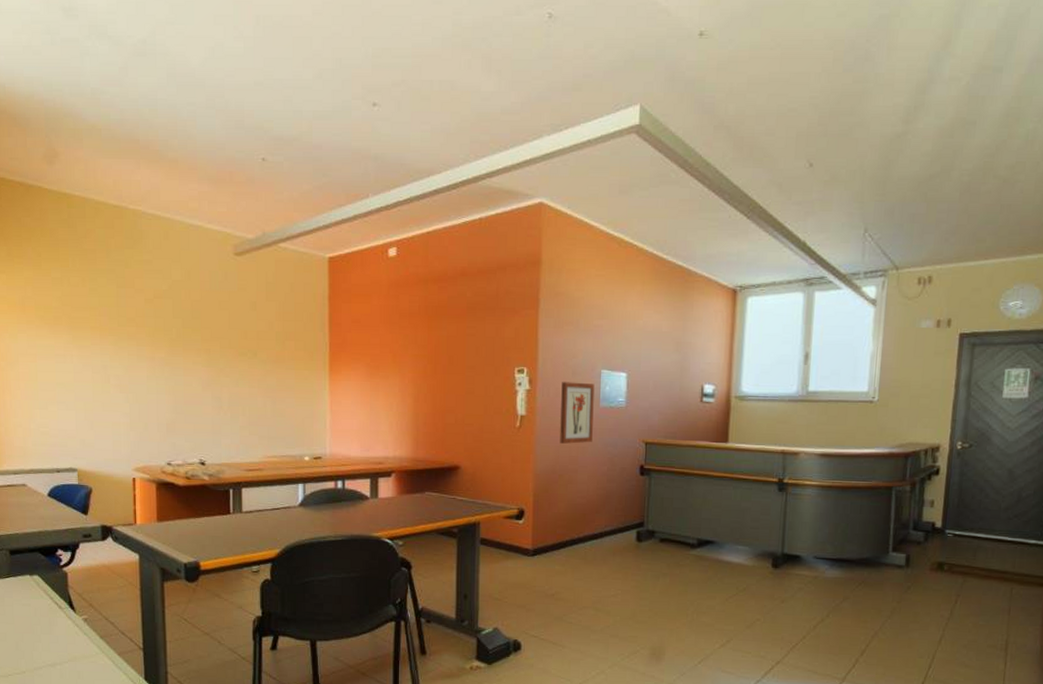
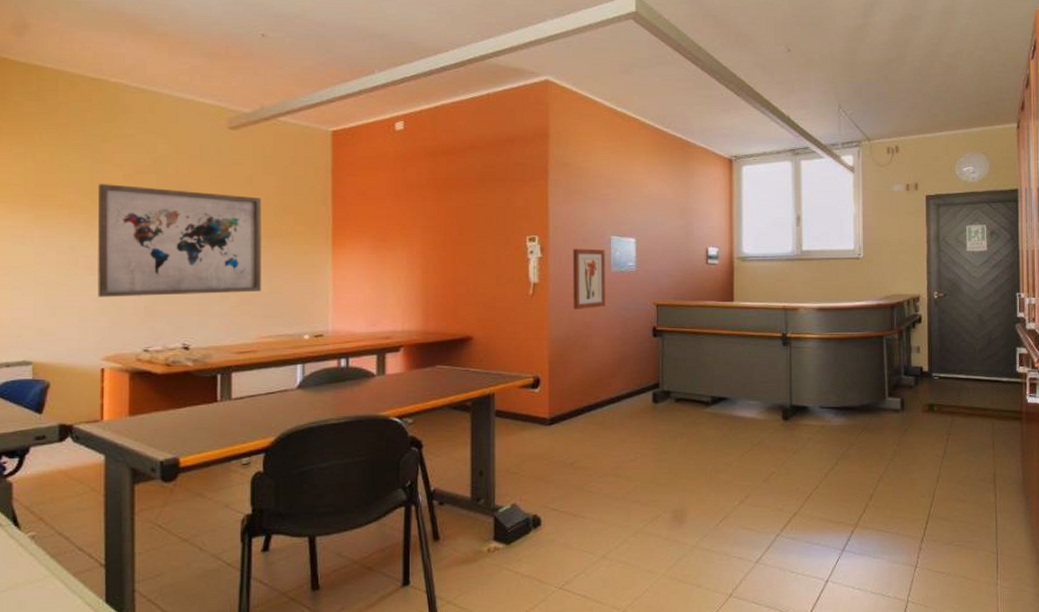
wall art: none [123,308,266,414] -> present [97,184,262,298]

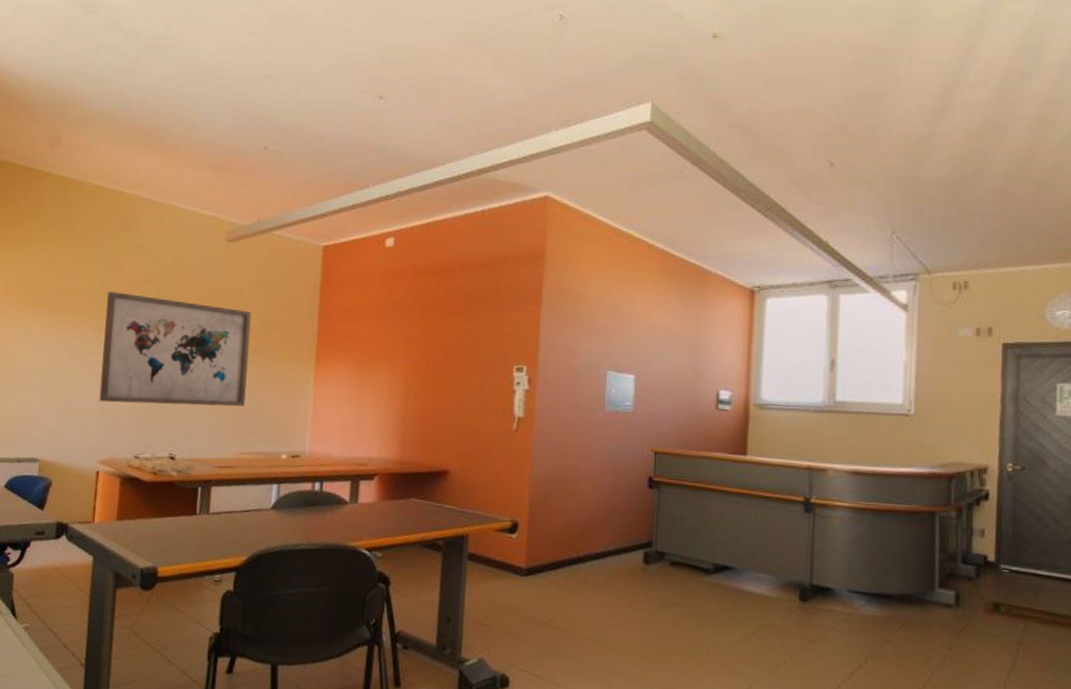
wall art: present [573,249,605,309] -> none [560,382,599,451]

